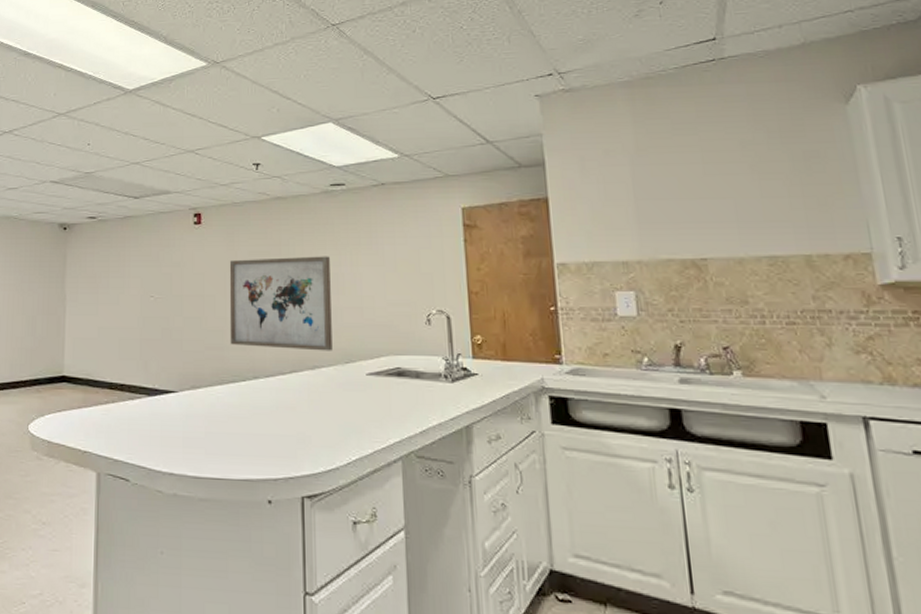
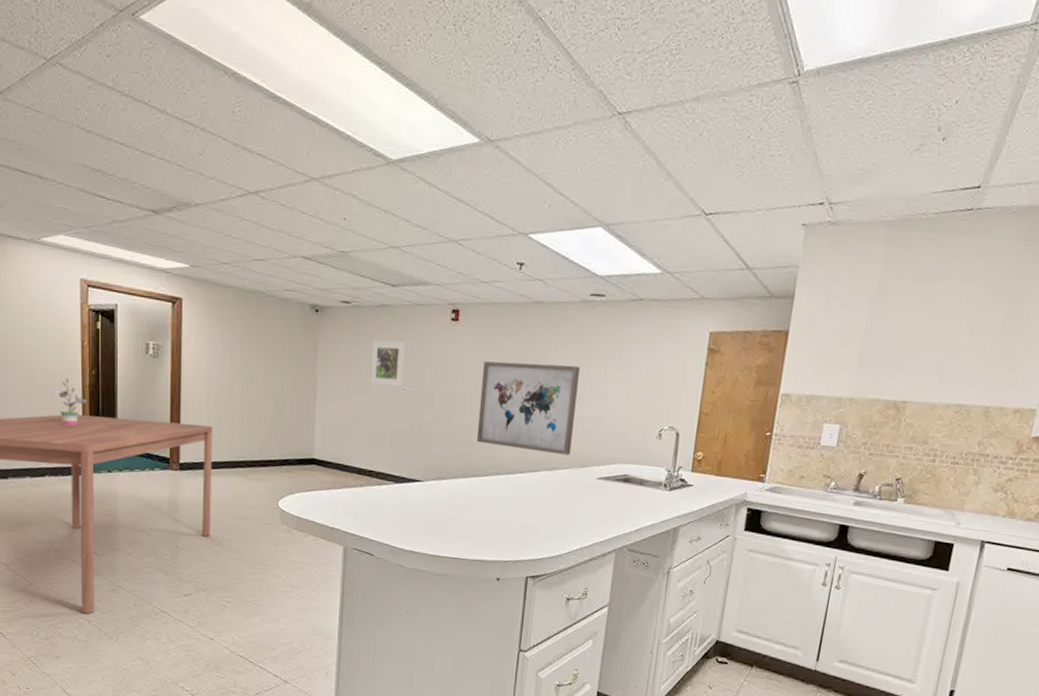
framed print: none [118,249,150,294] -> present [370,340,405,387]

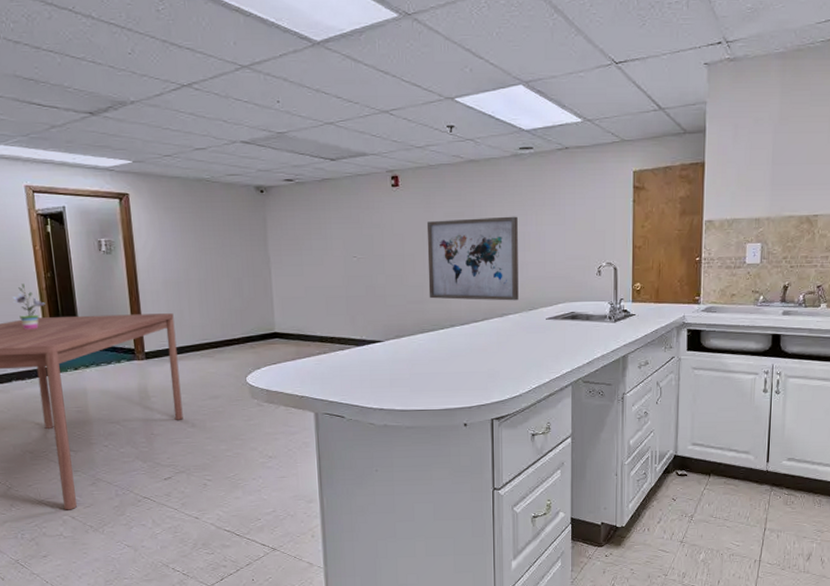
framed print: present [370,340,405,387] -> none [319,211,352,256]

